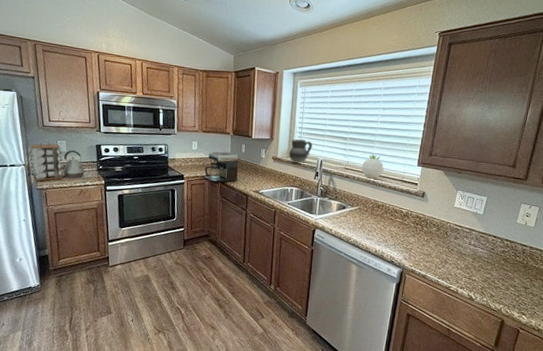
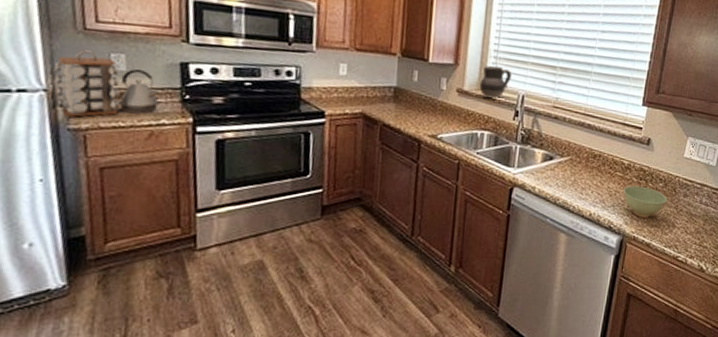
coffee maker: present [203,151,239,184] -> none [354,79,409,125]
succulent plant: present [361,154,384,179] -> none [574,89,602,121]
bowl: none [402,229,440,255] -> present [623,185,667,218]

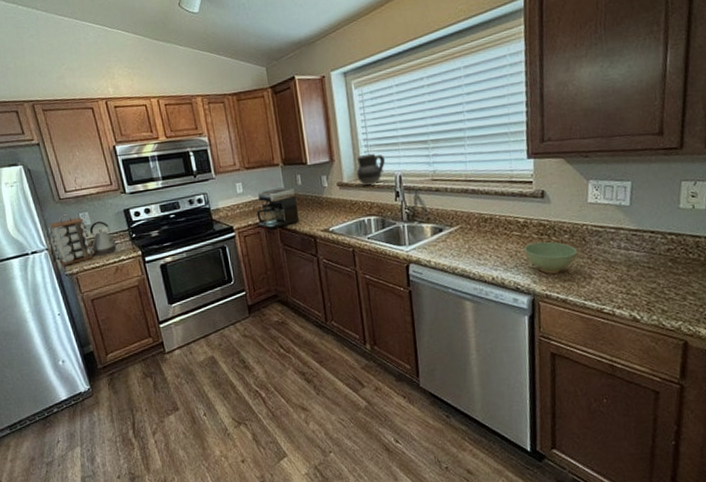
coffee maker: none [354,79,409,125] -> present [256,187,300,231]

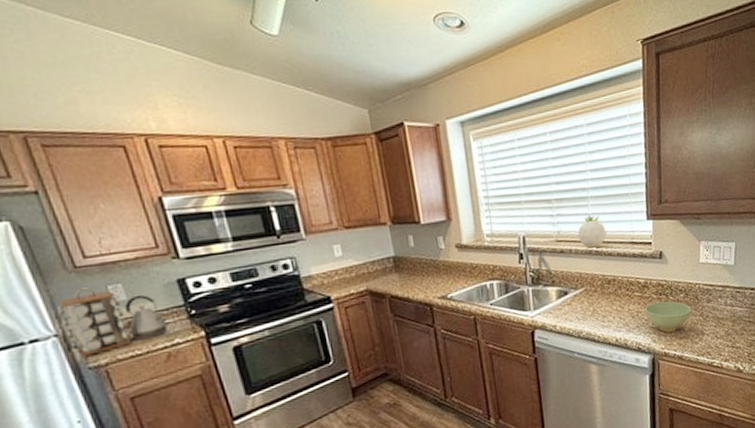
coffee maker: present [256,187,300,231] -> none [360,249,413,300]
ceramic jug: present [356,153,385,186] -> none [477,212,508,248]
succulent plant: none [453,154,484,187] -> present [577,215,607,248]

